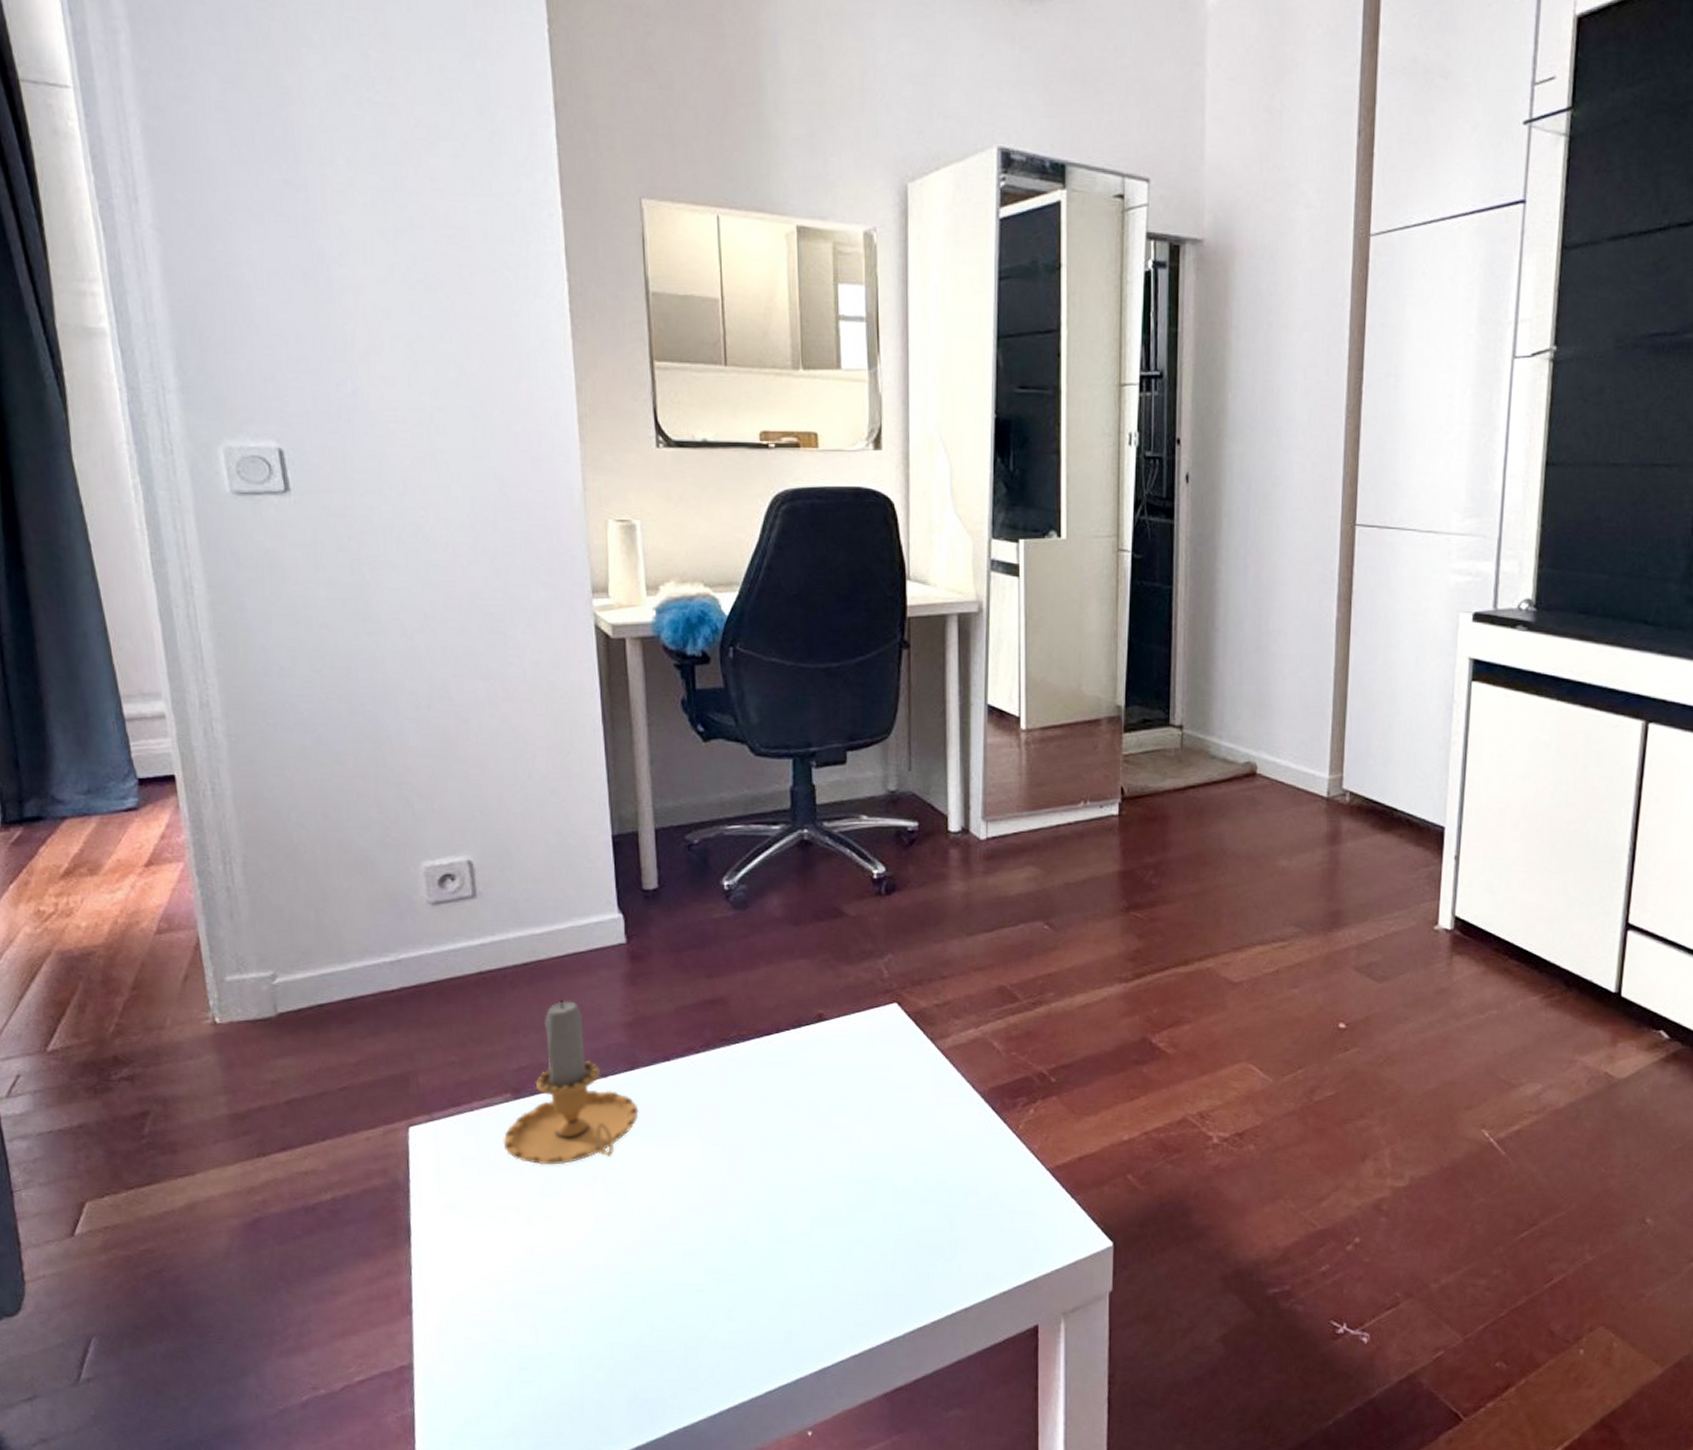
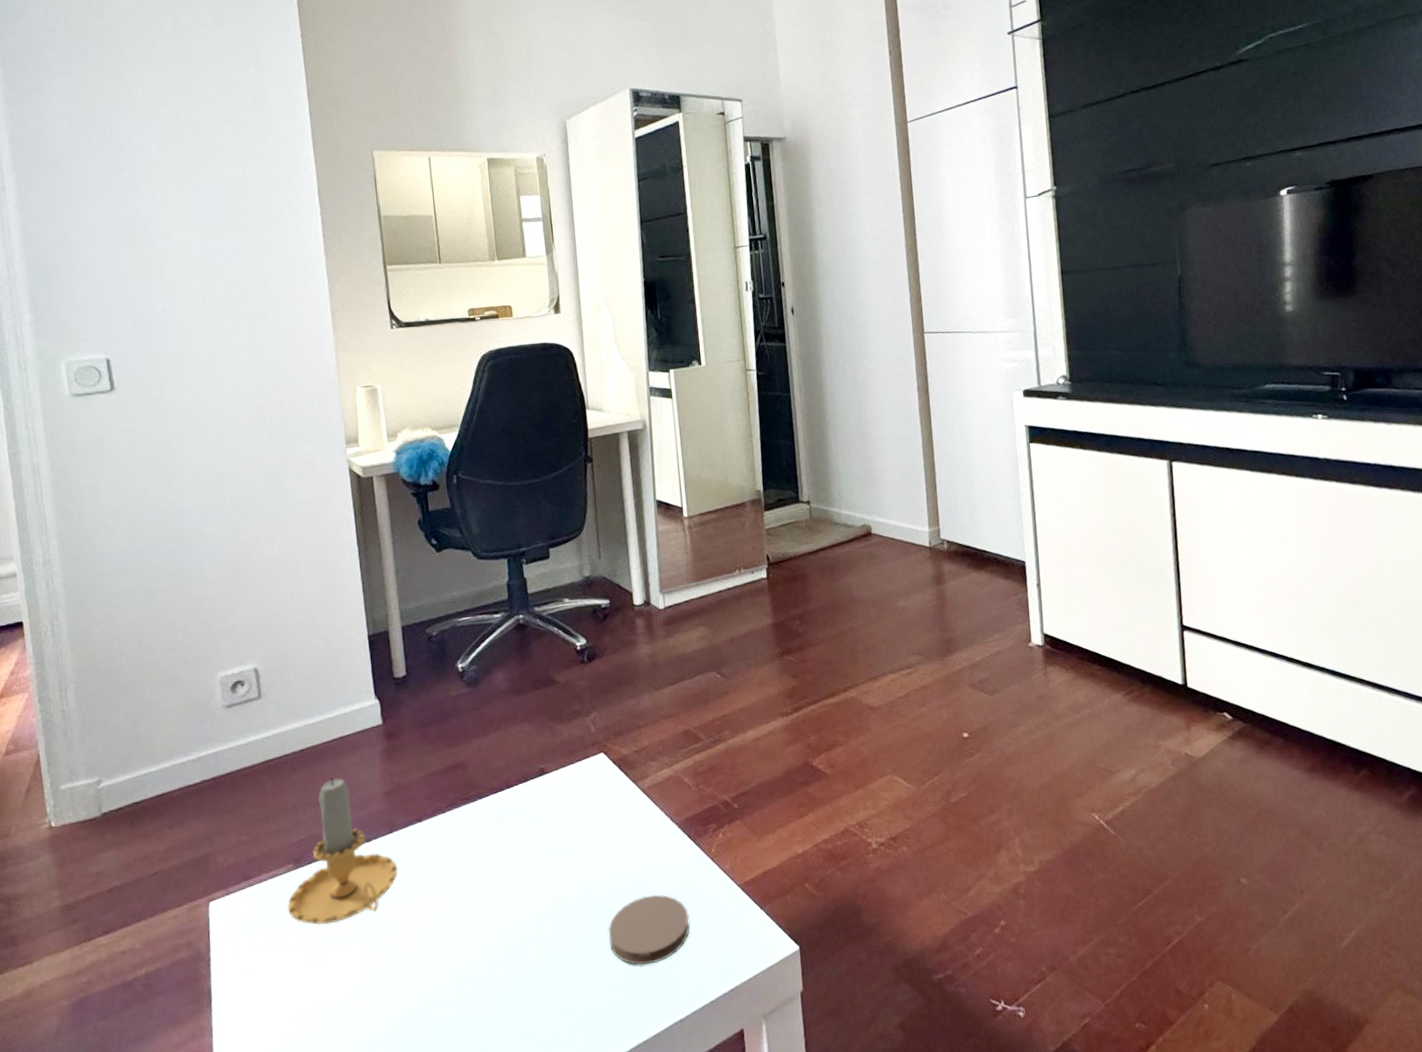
coaster: none [887,1170,986,1245] -> present [608,894,691,965]

